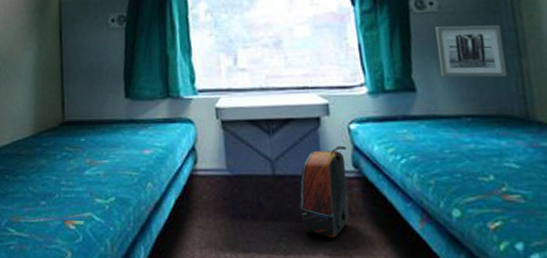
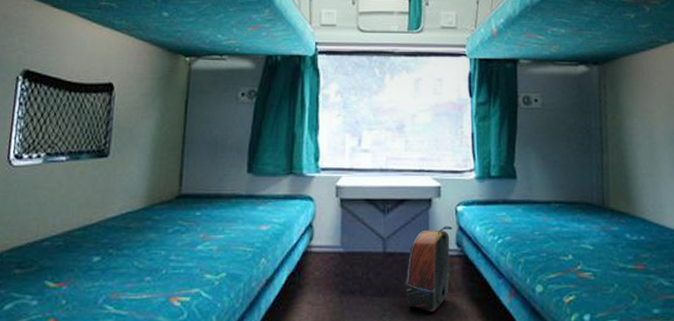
wall art: present [435,24,507,78] -> none [537,121,591,169]

